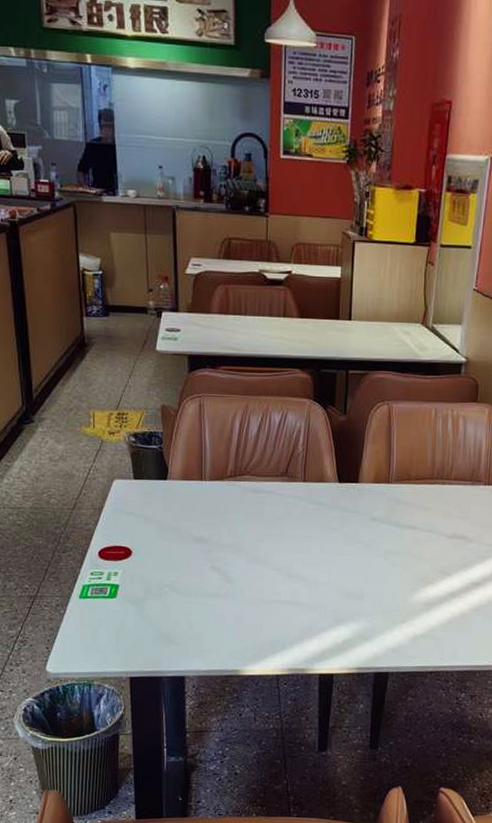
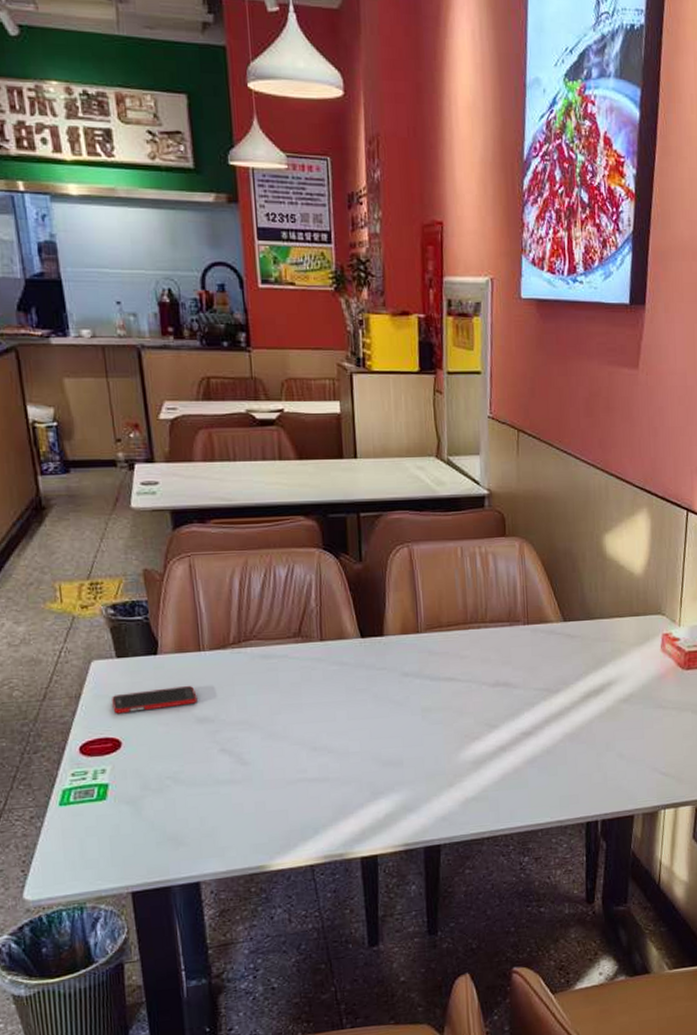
cell phone: none [127,509,196,527] -> present [112,685,197,714]

